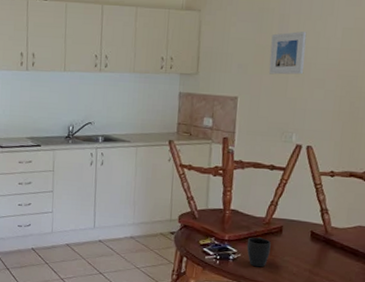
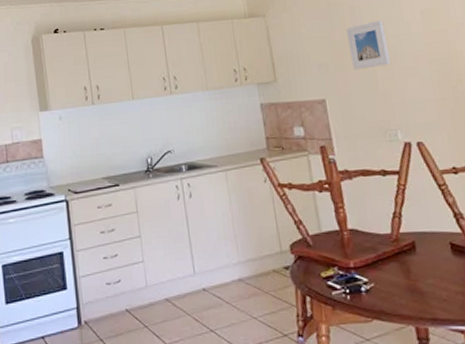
mug: present [246,237,271,268] -> none [376,259,409,297]

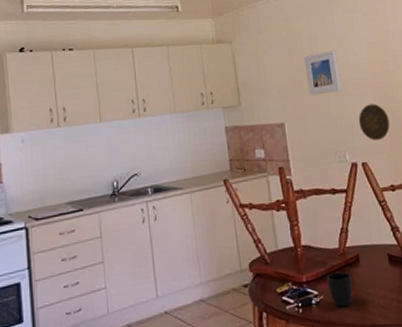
mug: none [376,259,409,297] -> present [326,271,353,308]
decorative plate: none [411,77,451,119] -> present [358,104,390,141]

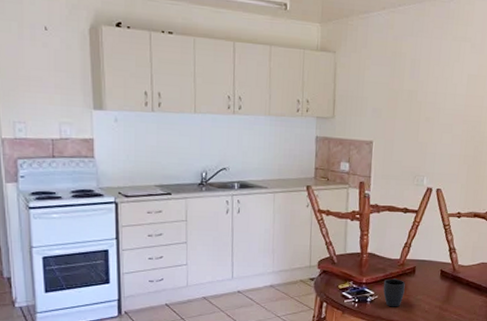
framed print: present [304,51,342,96] -> none [401,77,436,120]
decorative plate: present [358,104,390,141] -> none [442,135,471,171]

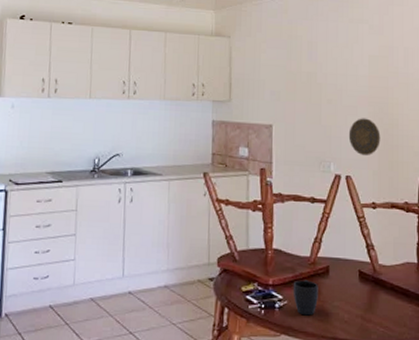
decorative plate: none [442,135,471,171] -> present [348,118,381,156]

